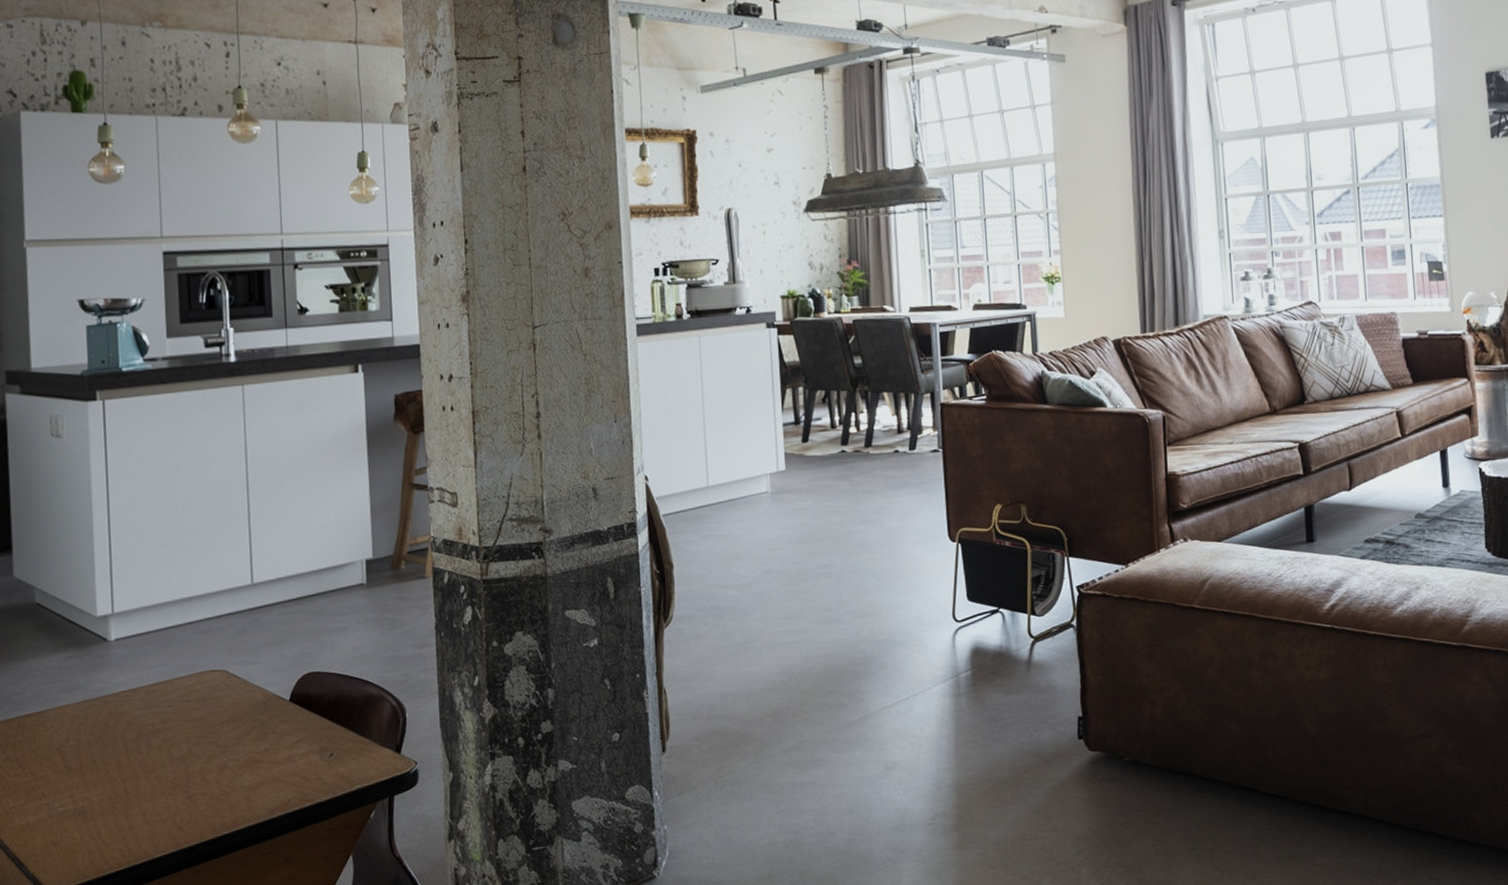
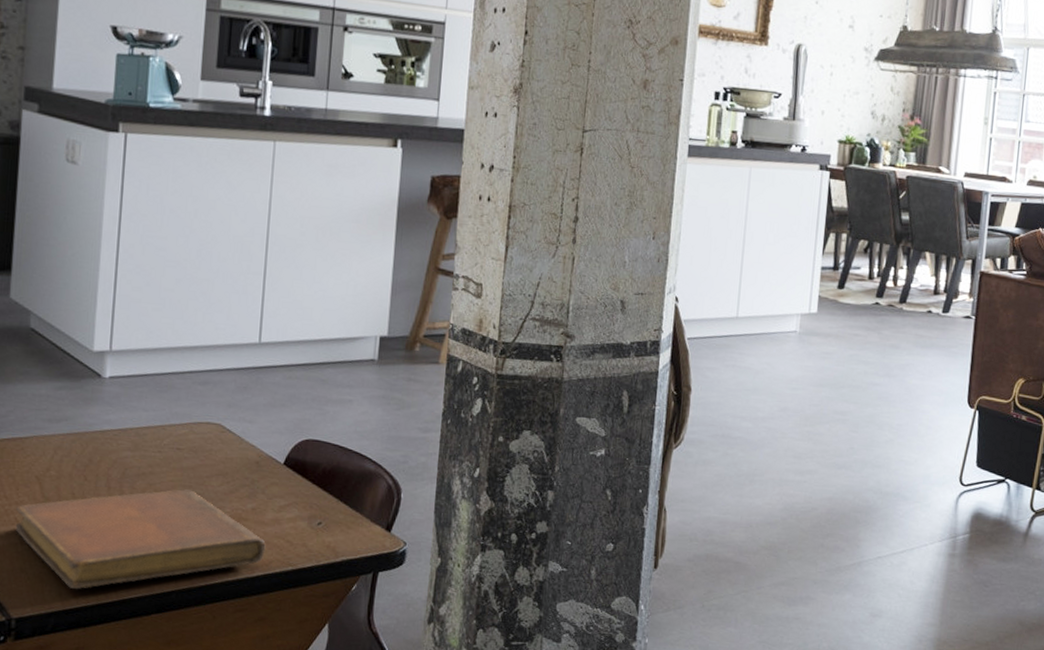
notebook: none [42,740,283,855] -> present [15,489,266,589]

